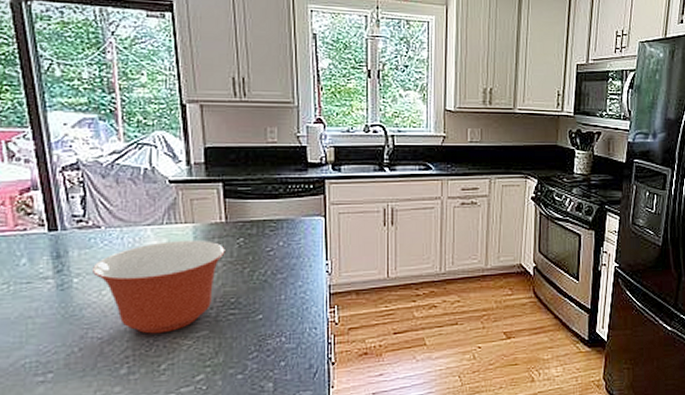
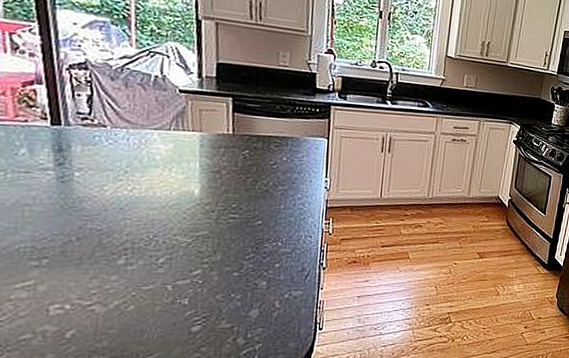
mixing bowl: present [93,240,225,334] -> none [96,146,231,230]

